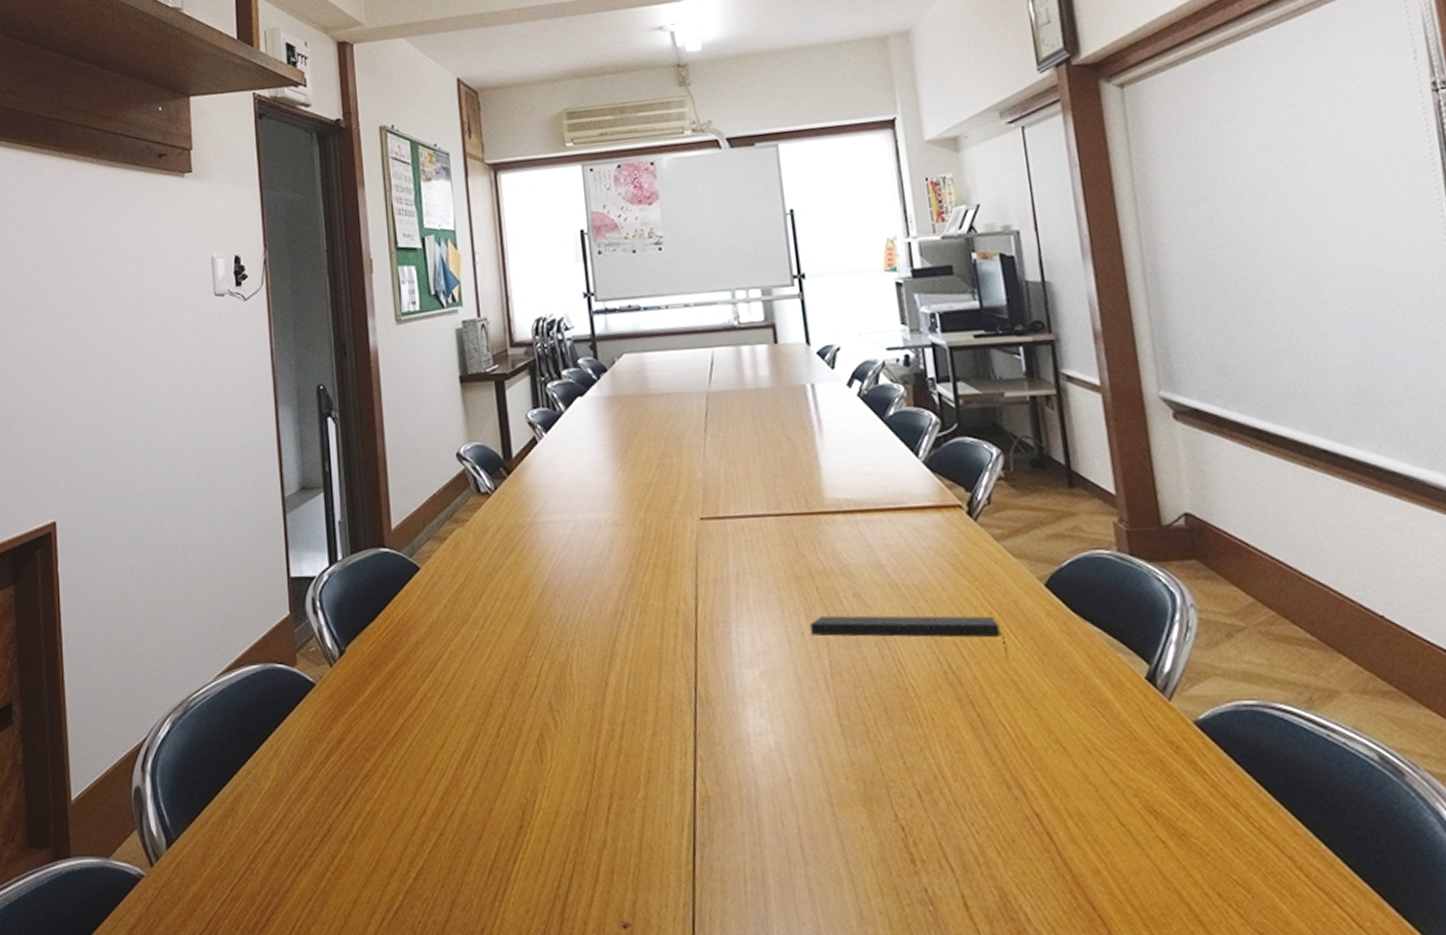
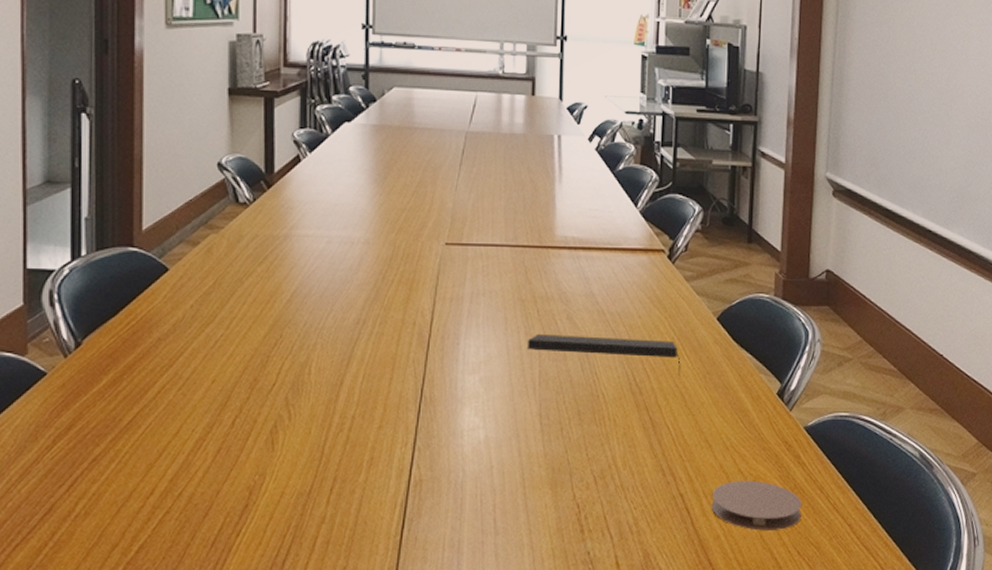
coaster: none [1078,794,1214,864] -> present [711,480,802,531]

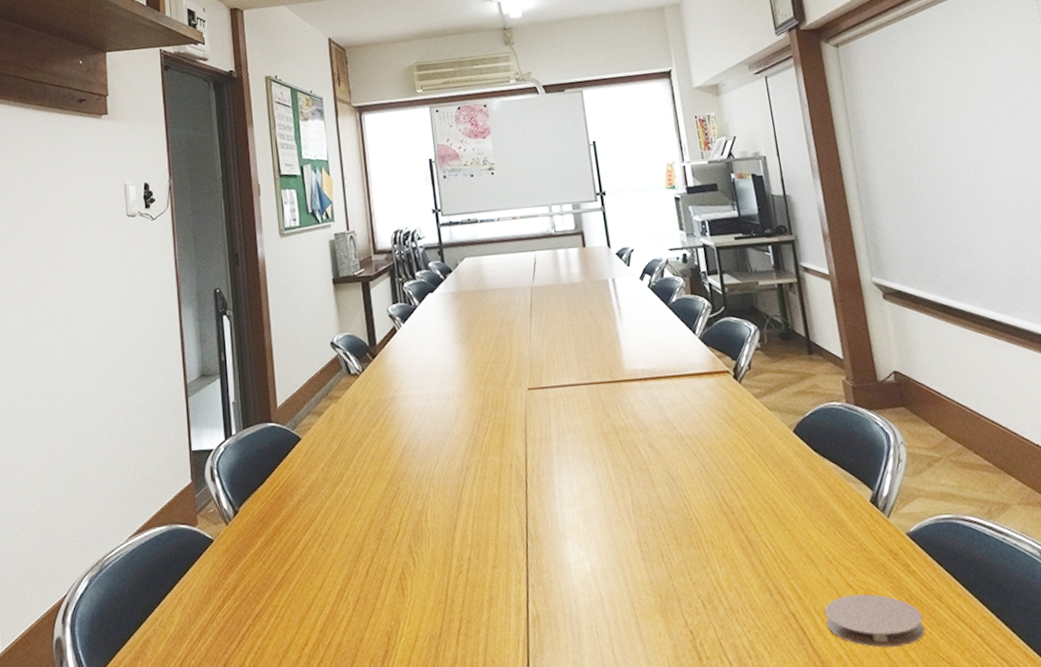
notepad: present [528,333,680,376] -> none [616,457,767,492]

